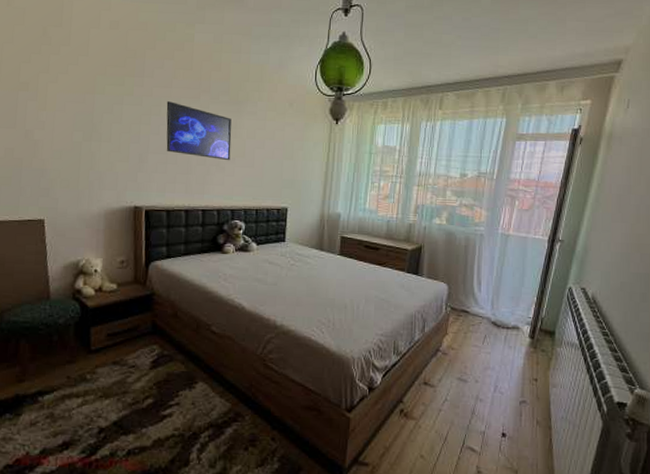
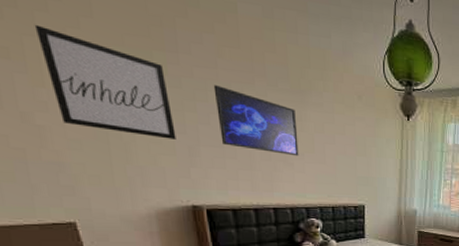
wall art: none [48,64,132,148] -> present [34,24,176,140]

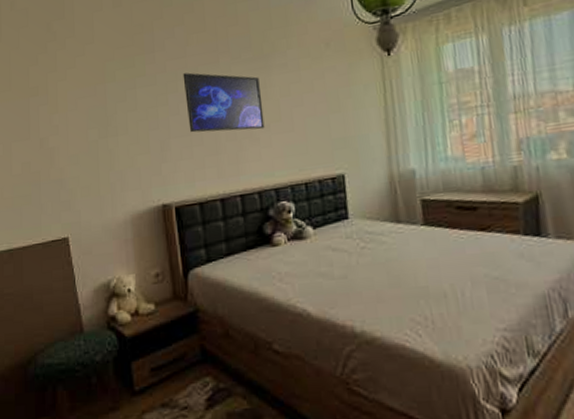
wall art: present [34,24,176,140] -> none [56,61,151,142]

